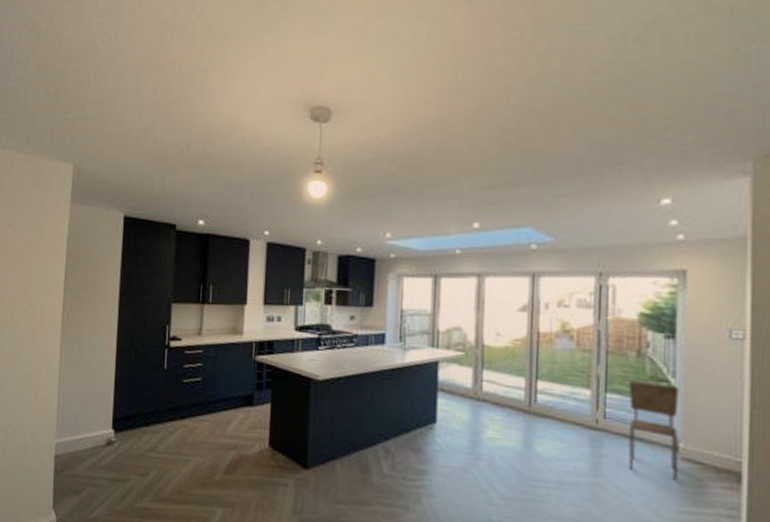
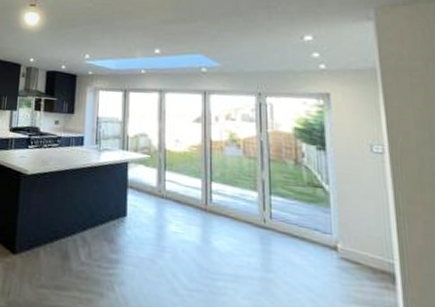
dining chair: present [628,380,680,482] -> none [289,185,340,280]

